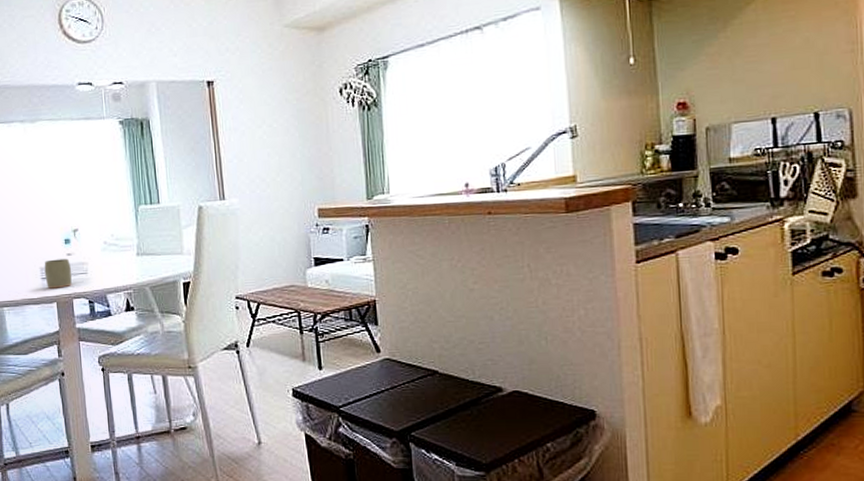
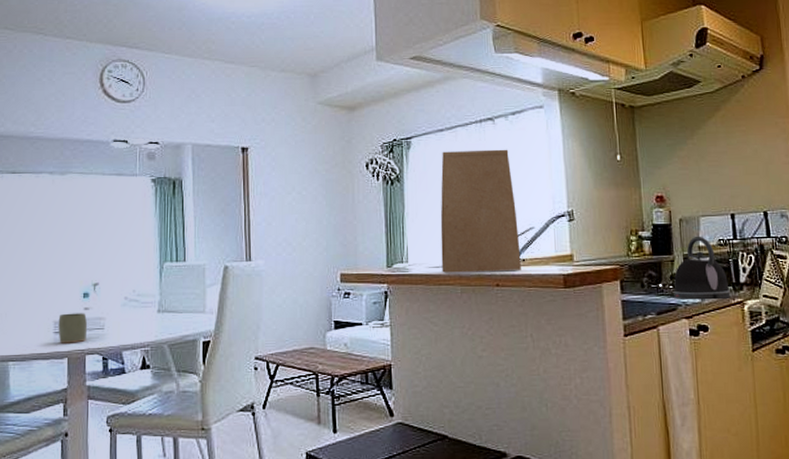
paper bag: none [423,61,516,203] -> present [440,149,521,273]
kettle: none [695,146,767,220] -> present [672,236,731,300]

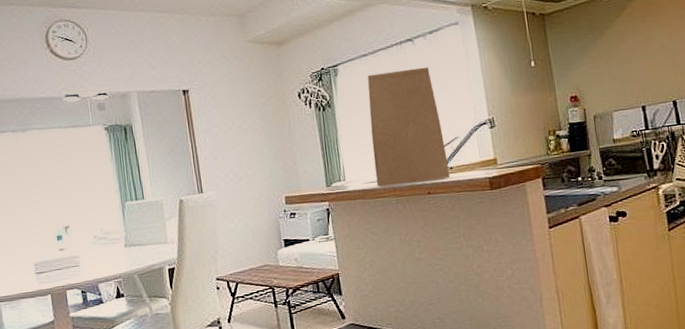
mug: present [58,313,88,343] -> none [38,253,65,282]
kettle: present [672,236,731,300] -> none [591,129,646,190]

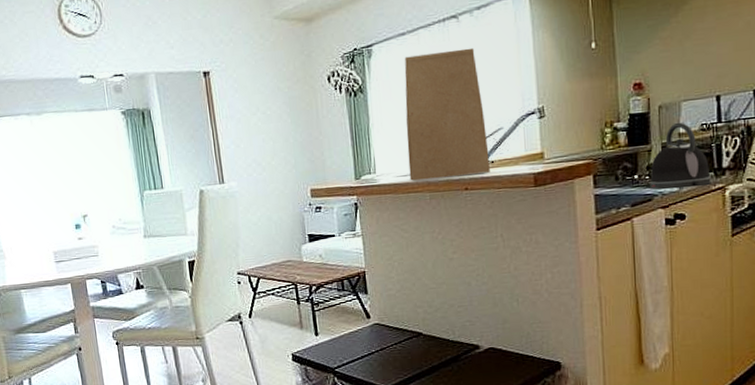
kettle: none [591,129,646,190] -> present [649,122,711,190]

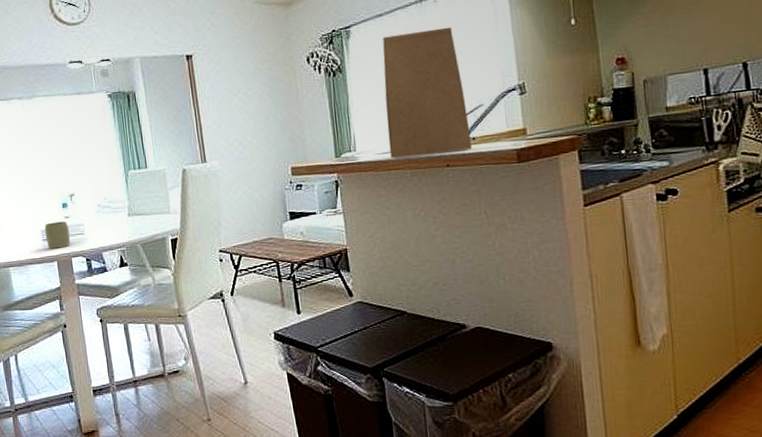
mug: none [57,242,85,271] -> present [44,221,71,249]
kettle: present [649,122,711,190] -> none [637,96,703,165]

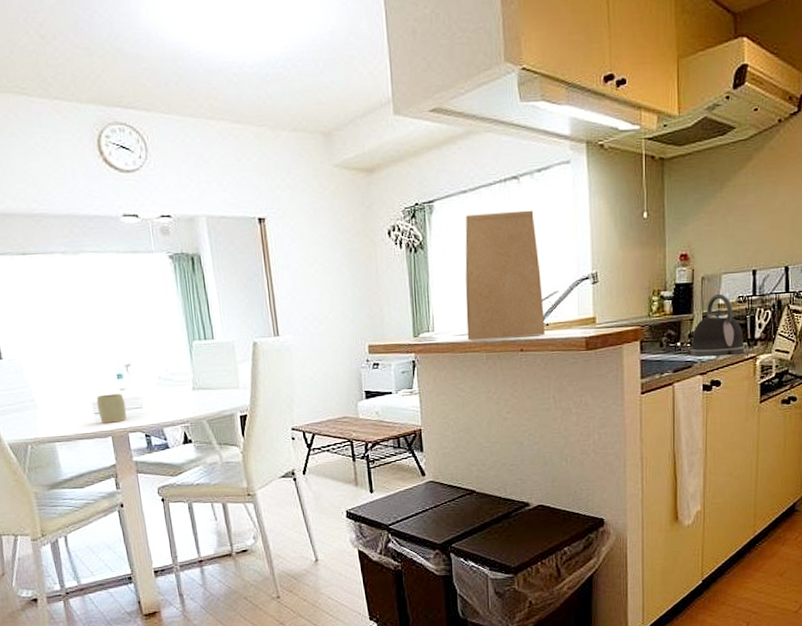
kettle: none [637,96,703,165] -> present [690,293,745,357]

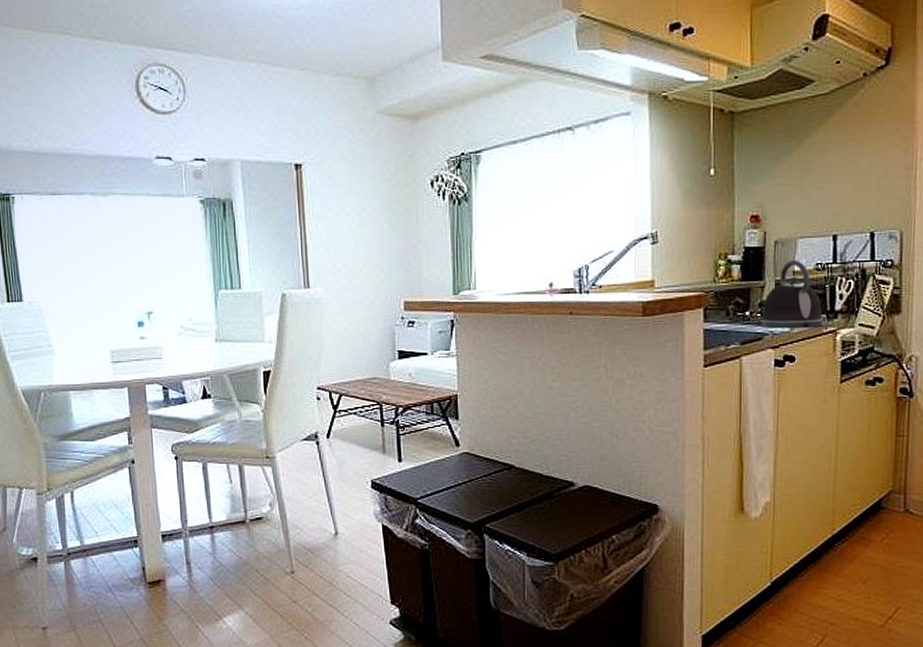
mug: present [96,393,127,423] -> none [115,342,146,373]
paper bag: present [465,210,545,340] -> none [511,163,597,300]

